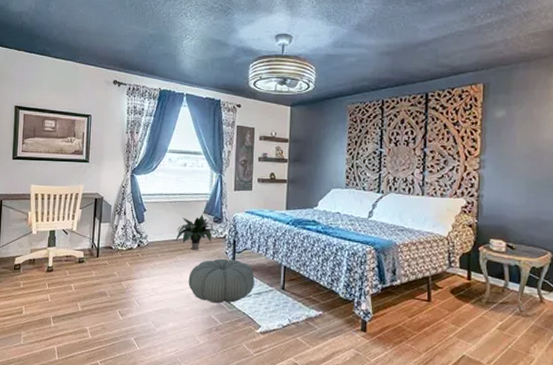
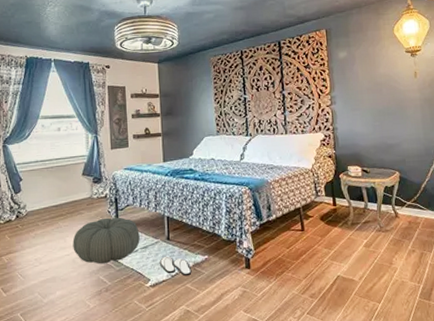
potted plant: present [175,214,221,251] -> none [55,176,101,214]
slippers: none [271,305,304,328] -> present [159,256,192,275]

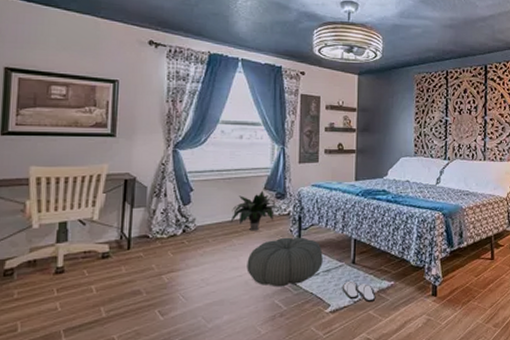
potted plant: none [55,176,101,214] -> present [230,190,284,231]

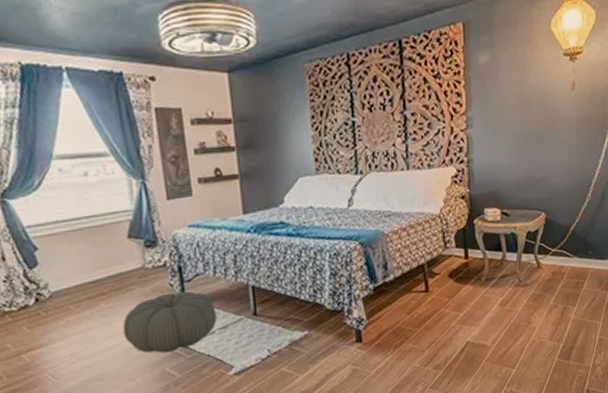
potted plant: present [230,190,284,231] -> none [92,239,158,291]
slippers: present [342,280,376,302] -> none [244,335,288,358]

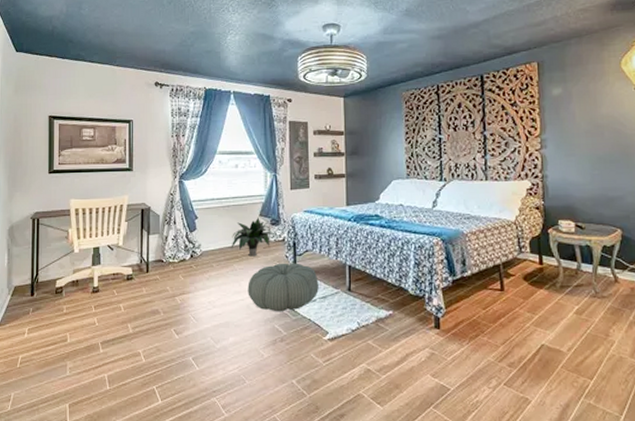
potted plant: none [92,239,158,291] -> present [231,217,279,257]

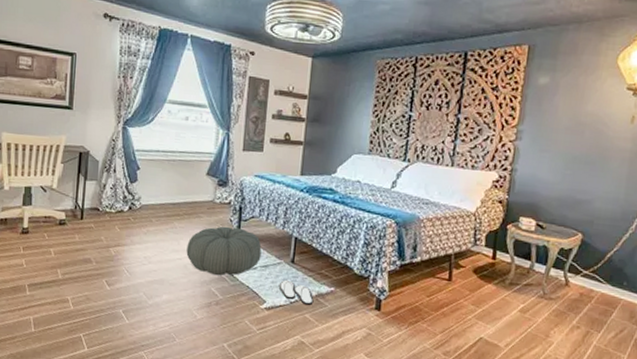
potted plant: present [231,217,279,257] -> none [173,175,225,217]
slippers: none [339,308,374,331] -> present [278,280,314,305]

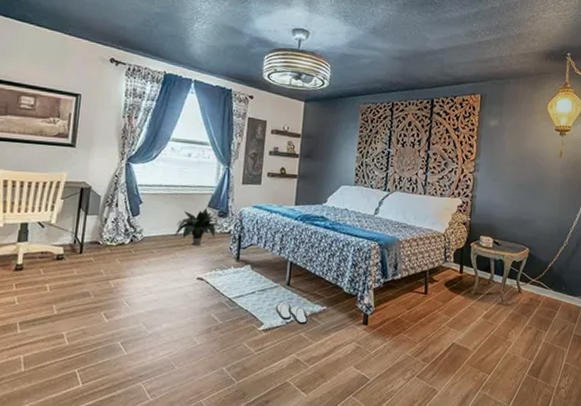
potted plant: none [173,175,225,217] -> present [174,207,226,246]
pouf: present [186,226,262,276] -> none [187,254,260,302]

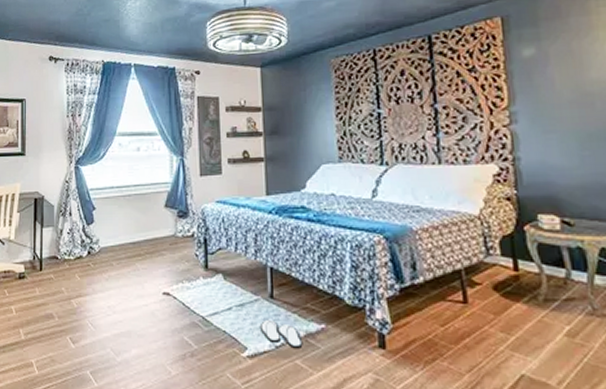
potted plant: present [174,207,226,246] -> none [132,208,188,255]

